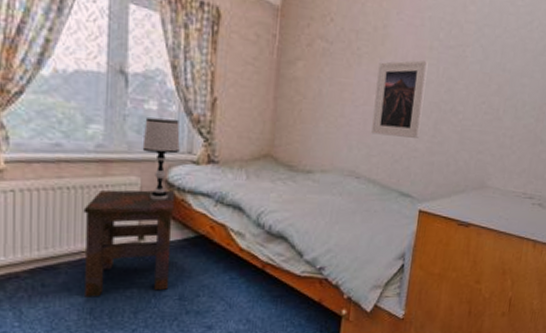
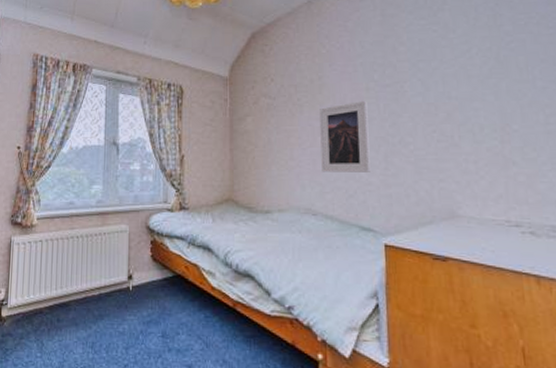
side table: present [83,189,175,297] -> none [88,235,156,332]
table lamp: present [142,118,180,201] -> none [129,176,158,244]

